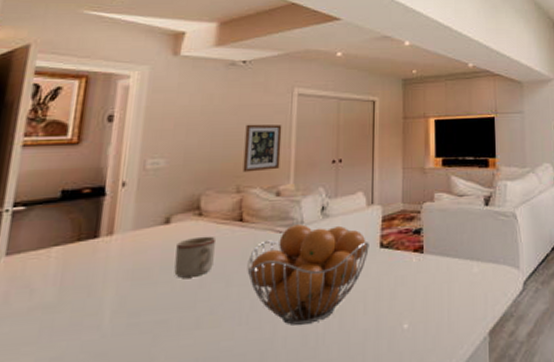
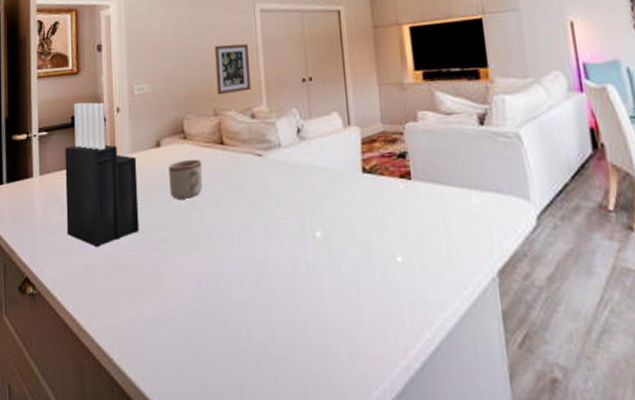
knife block: none [32,174,139,336] -> present [65,102,139,248]
fruit basket: present [247,224,369,325] -> none [233,147,351,251]

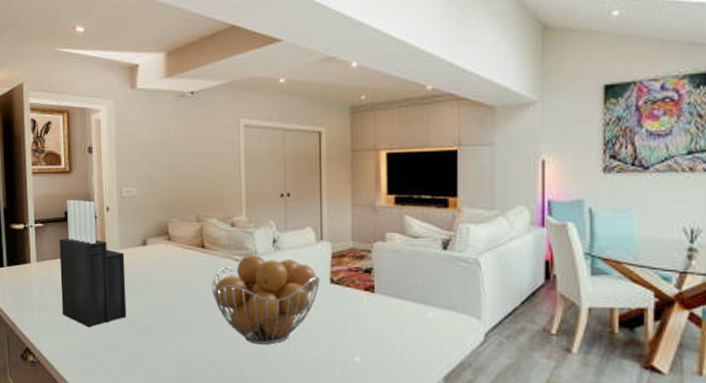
mug: present [169,159,202,199] -> none [154,258,184,293]
wall art: present [214,44,252,95] -> none [199,156,233,203]
fruit basket: none [233,147,351,251] -> present [212,254,320,345]

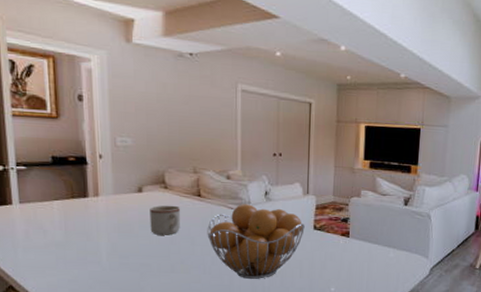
knife block: present [59,199,127,328] -> none [45,144,121,267]
mug: none [154,258,184,293] -> present [150,205,180,235]

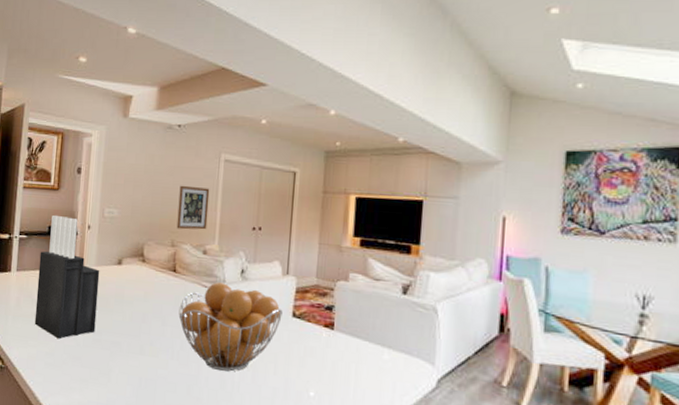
knife block: none [45,144,121,267] -> present [34,215,100,340]
mug: present [150,205,180,235] -> none [125,279,155,313]
wall art: none [197,114,229,157] -> present [176,185,210,230]

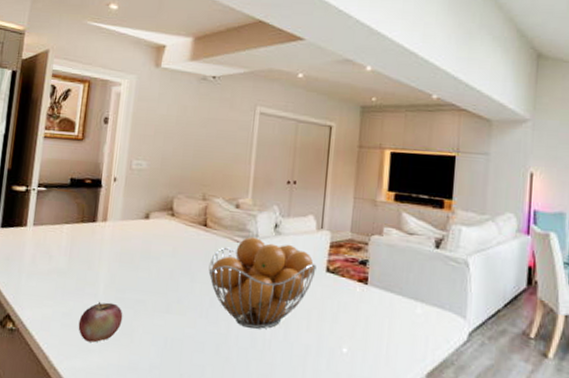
knife block: present [34,215,100,340] -> none [51,166,126,299]
apple: none [60,342,100,381] -> present [78,301,123,343]
wall art: present [176,185,210,230] -> none [208,137,244,183]

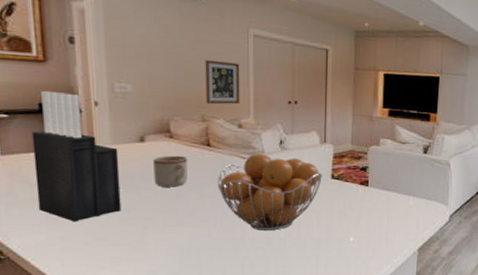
knife block: none [51,166,126,299] -> present [31,90,122,222]
apple: present [78,301,123,343] -> none [81,223,132,260]
mug: none [151,234,184,269] -> present [153,155,188,187]
wall art: none [208,137,244,183] -> present [205,59,240,105]

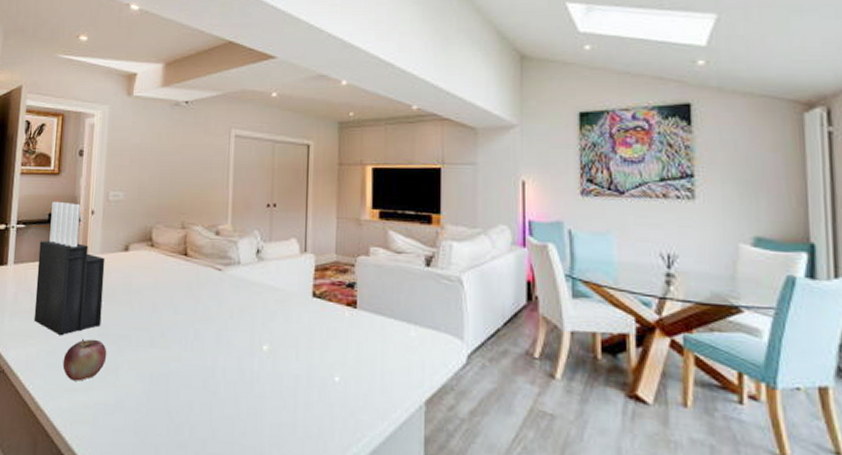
apple: none [81,223,132,260] -> present [62,338,107,381]
mug: present [153,155,188,187] -> none [133,265,165,301]
wall art: present [205,59,240,105] -> none [186,163,221,210]
fruit basket: present [217,153,322,231] -> none [191,264,302,360]

